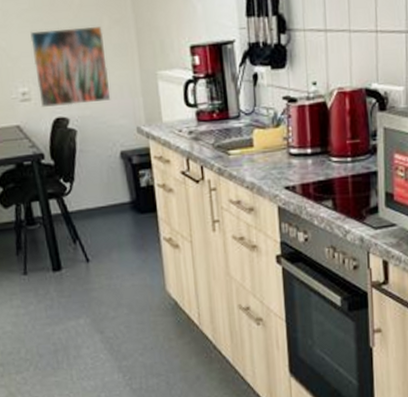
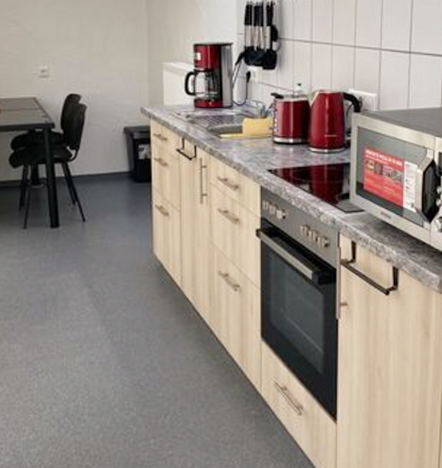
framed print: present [30,25,111,108] -> none [54,20,120,85]

